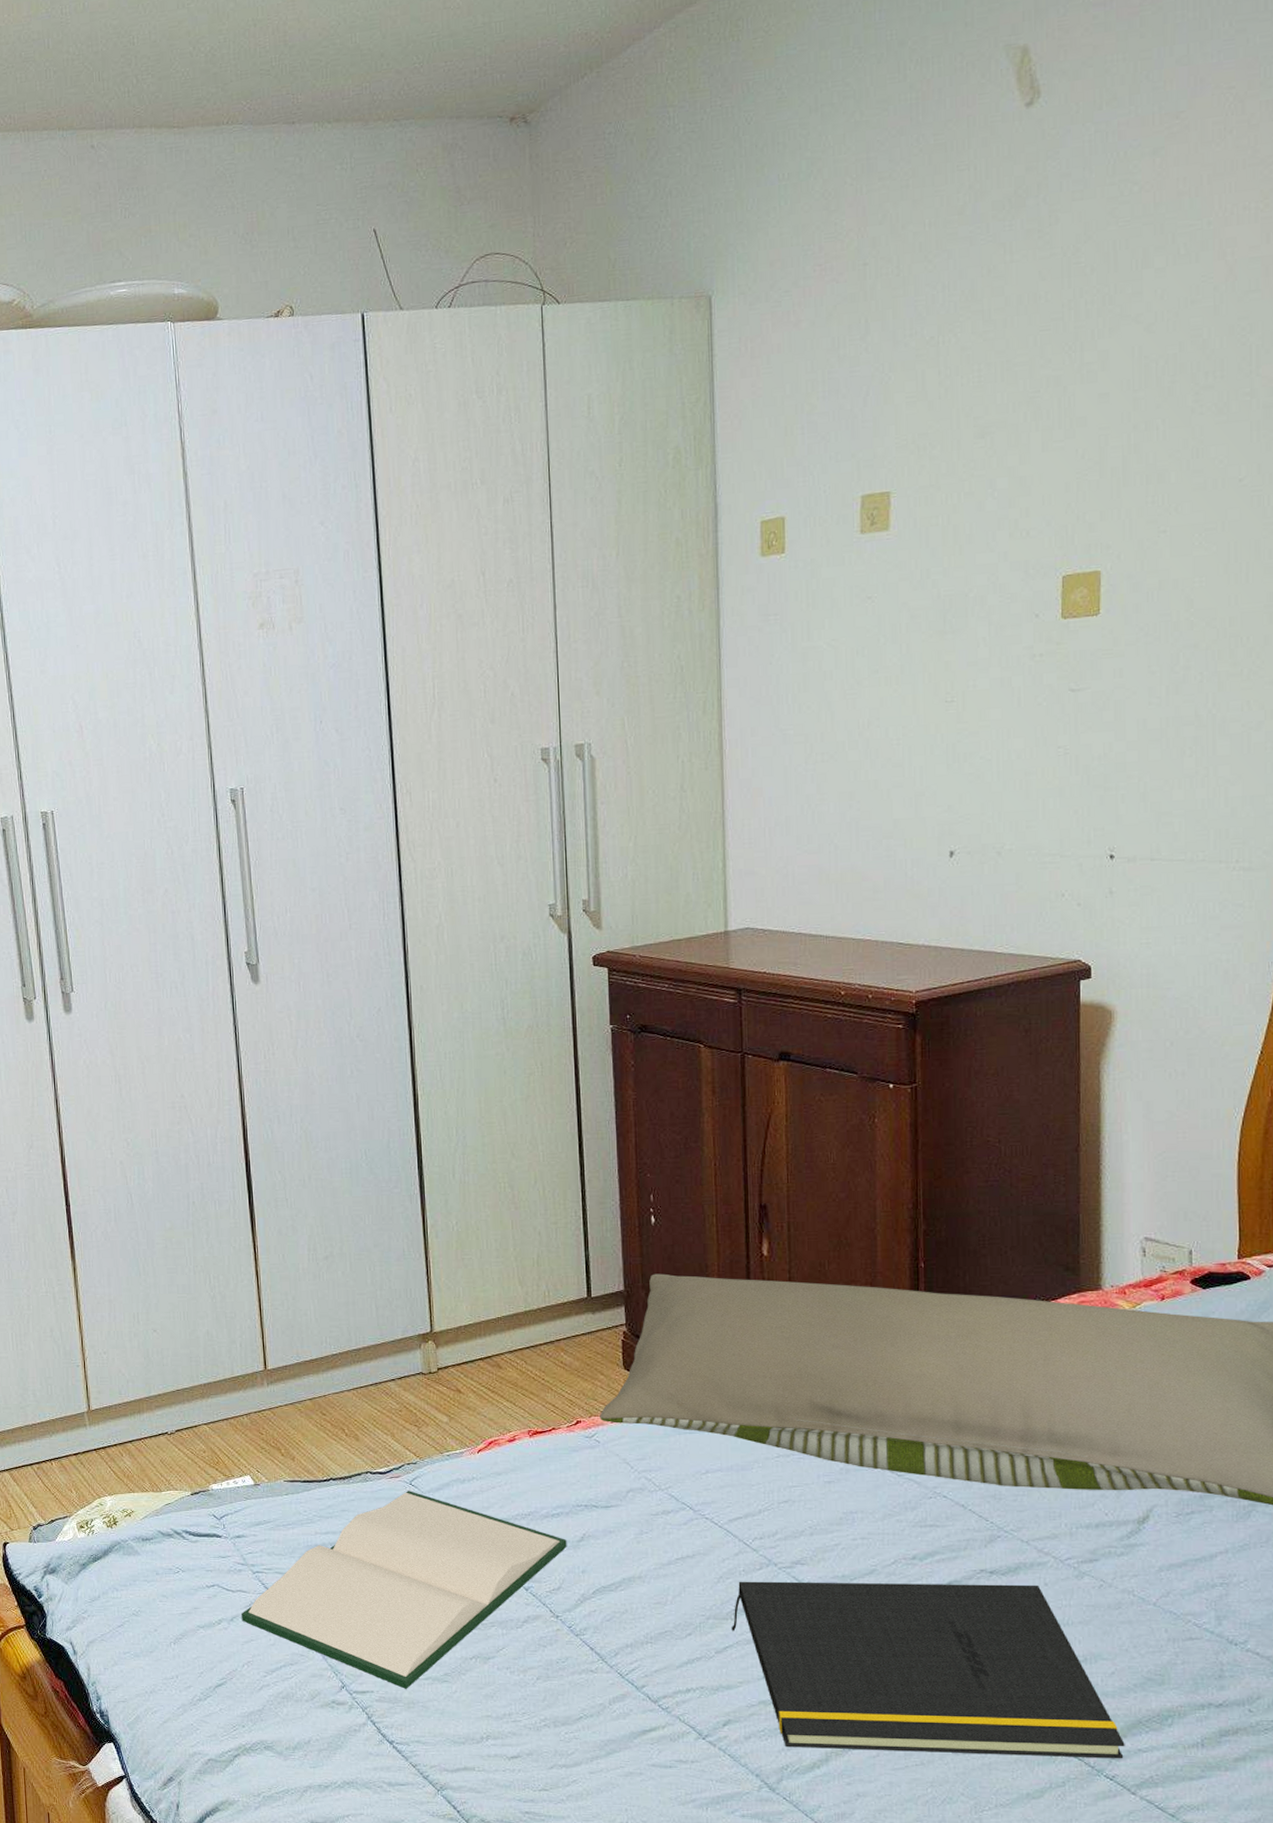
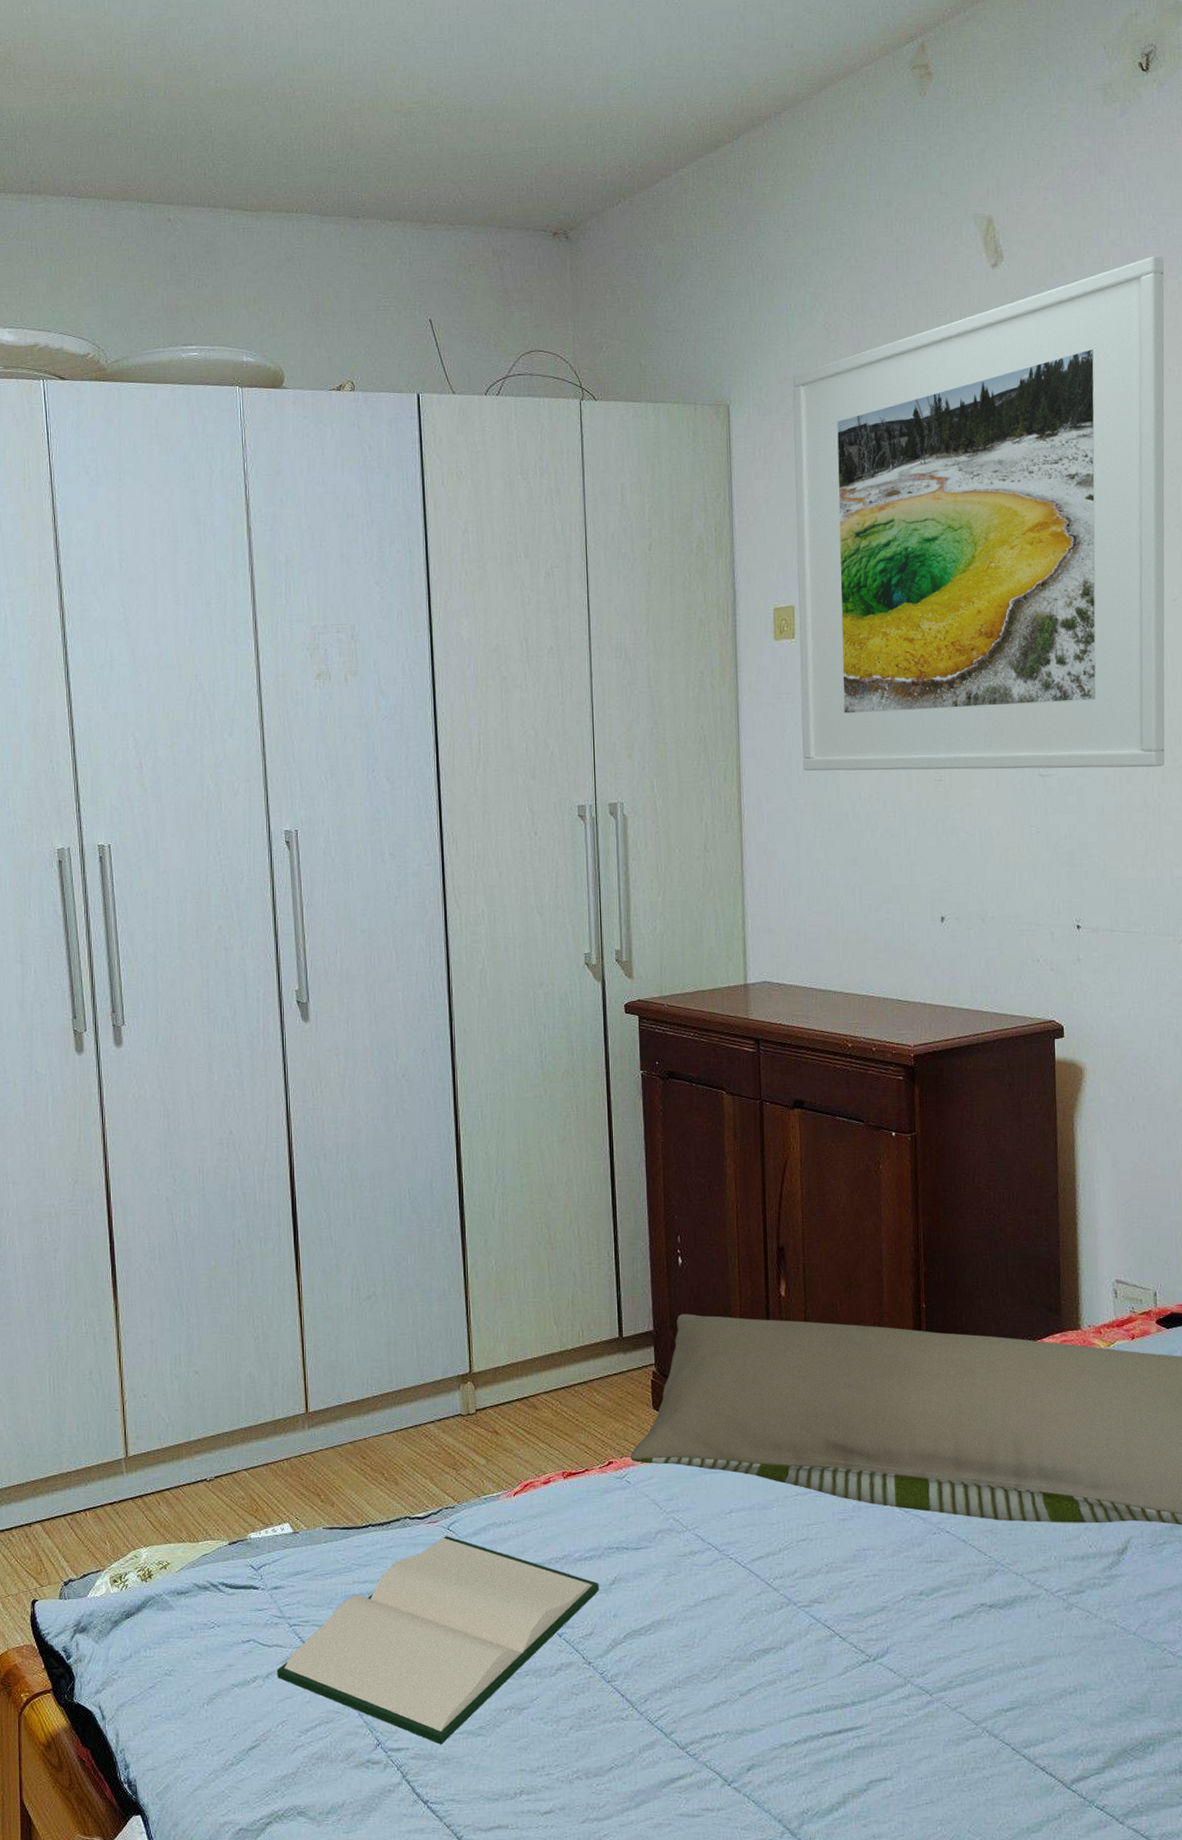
notepad: present [732,1581,1125,1759] -> none [755,1617,1113,1791]
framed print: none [784,72,1241,699] -> present [792,256,1165,771]

